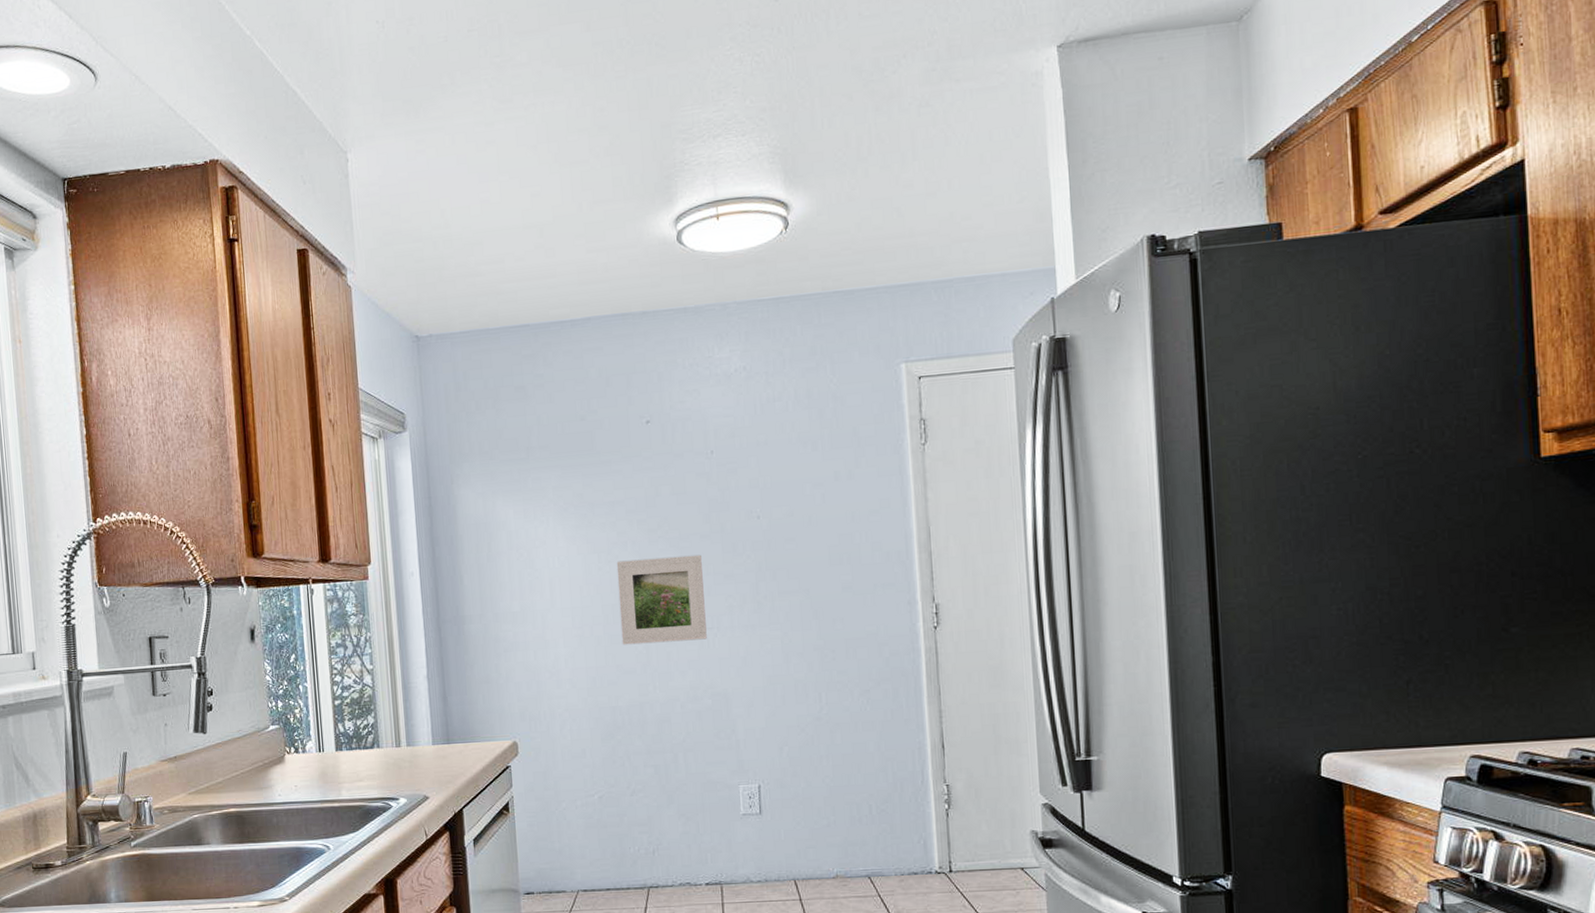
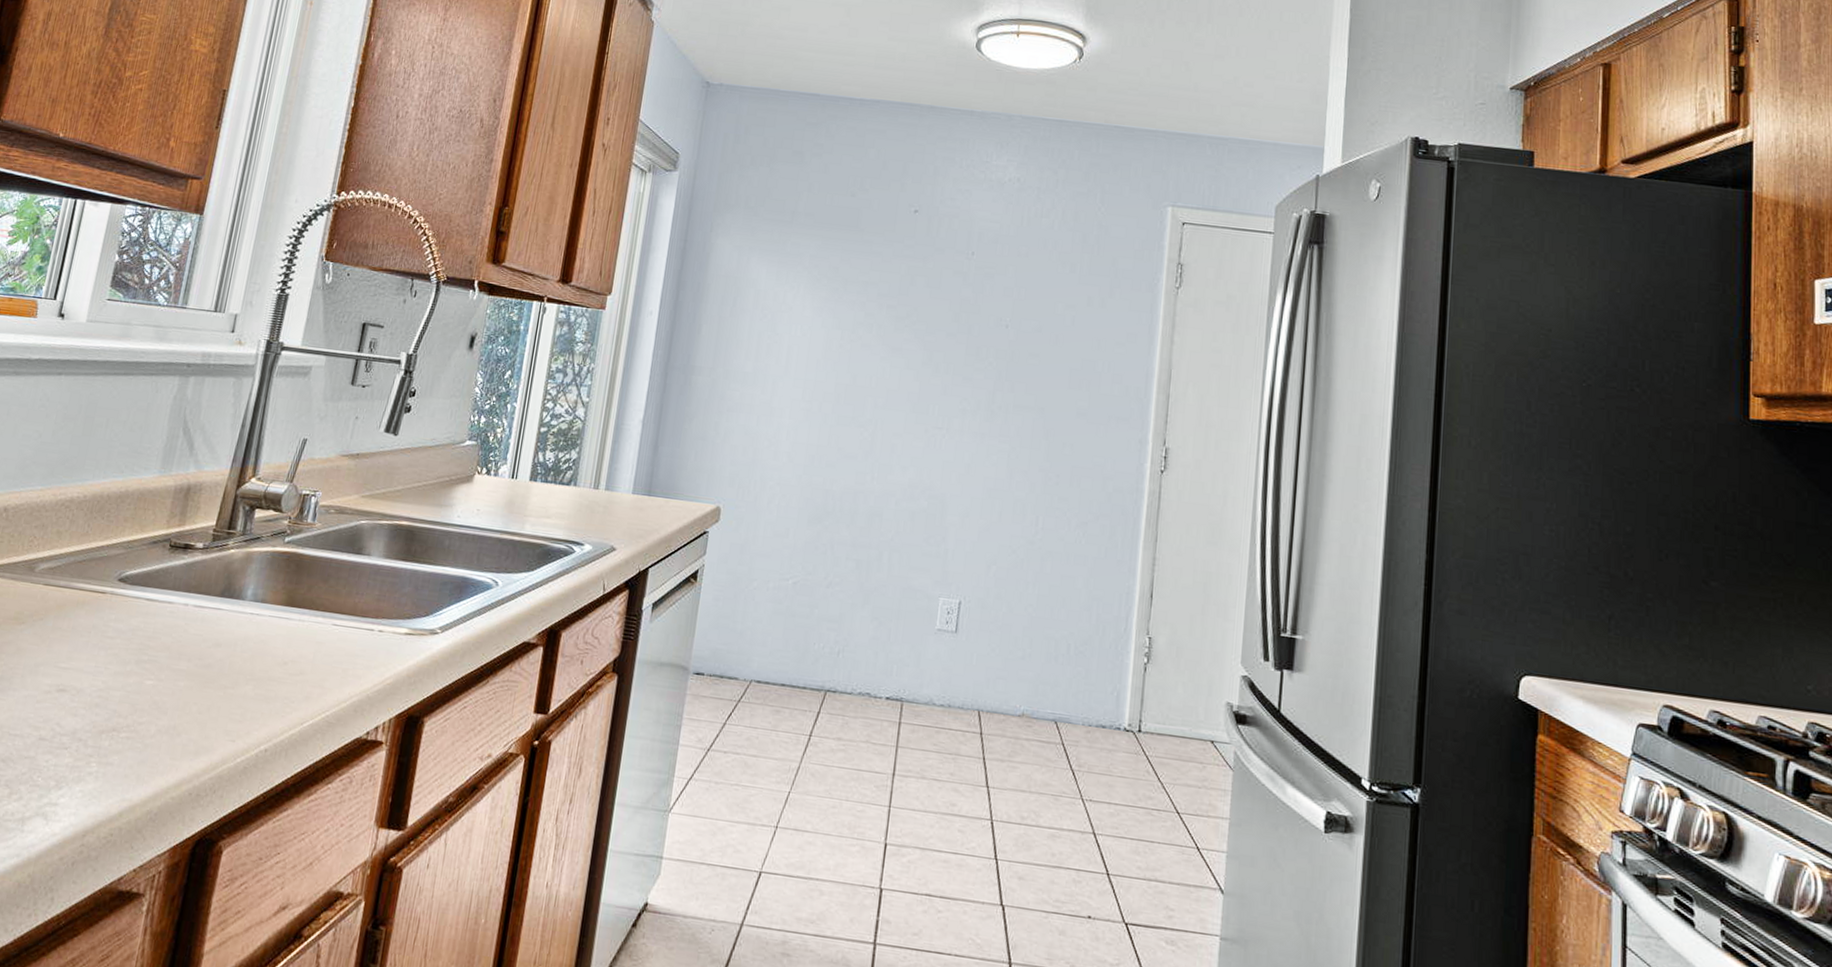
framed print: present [616,554,707,645] -> none [848,342,944,439]

